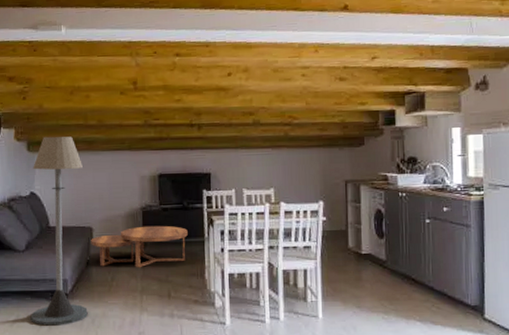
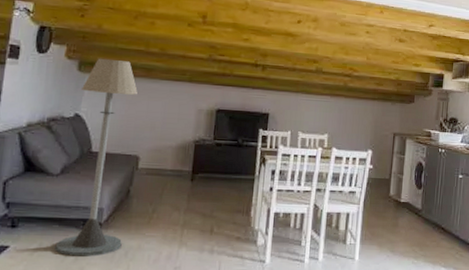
coffee table: present [91,225,188,268] -> none [135,159,239,202]

